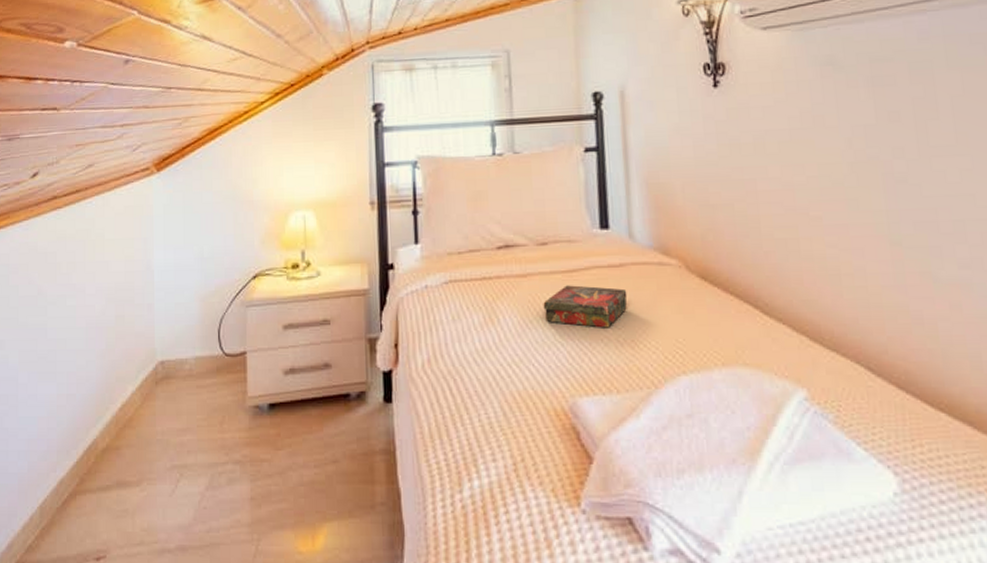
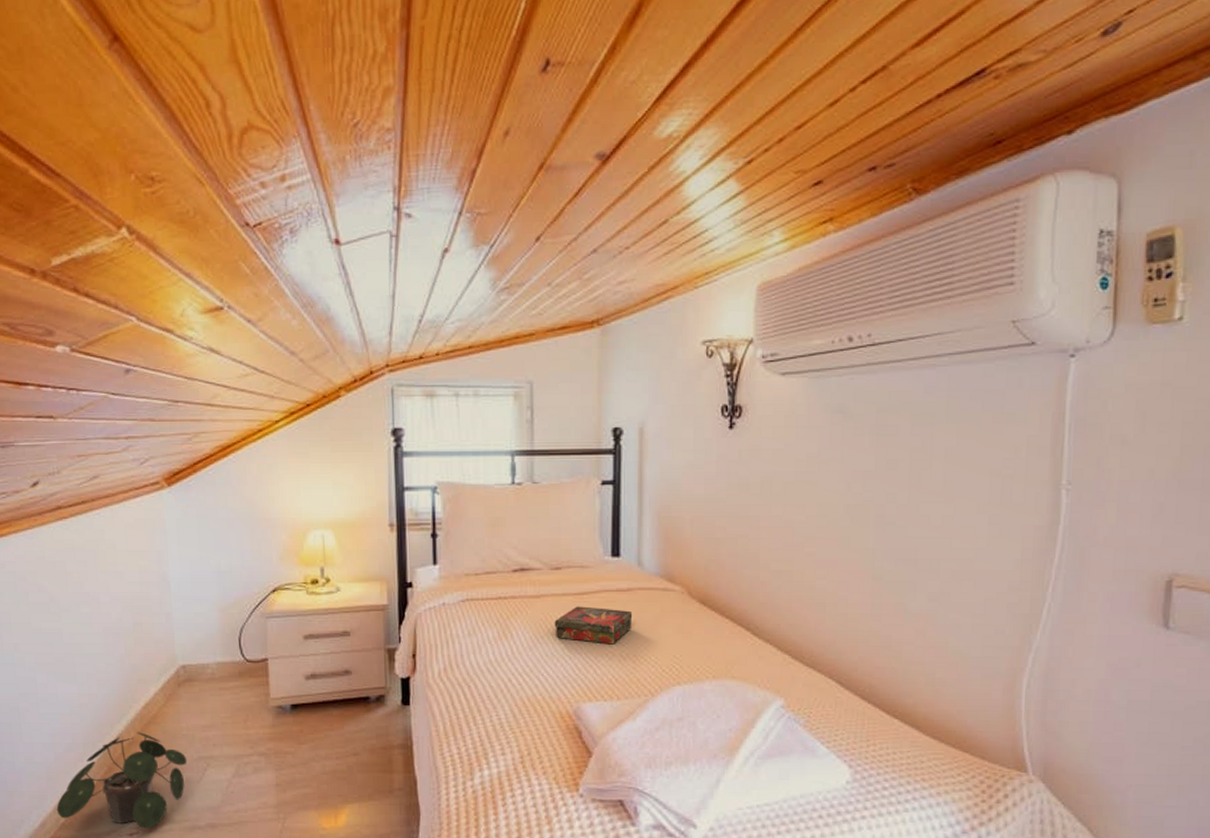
potted plant: none [25,437,160,552] -> present [56,732,187,829]

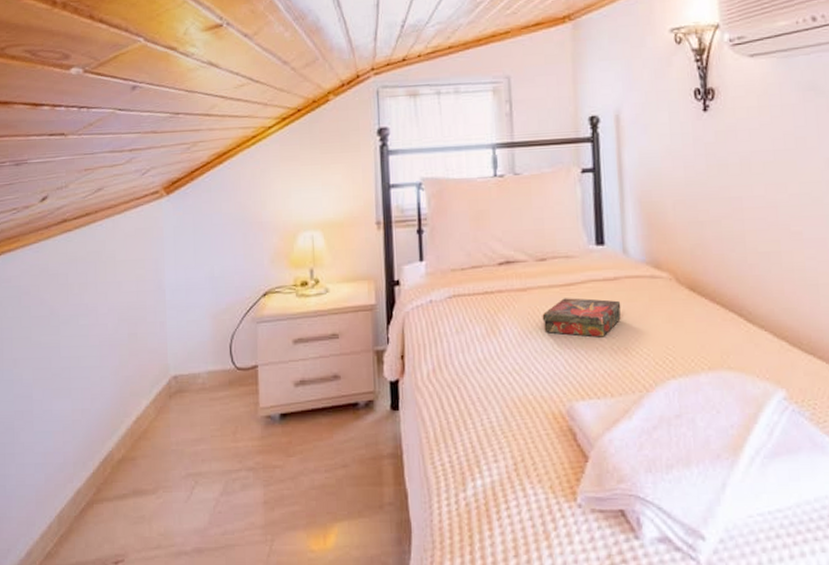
potted plant: present [56,732,187,829] -> none [43,449,176,556]

